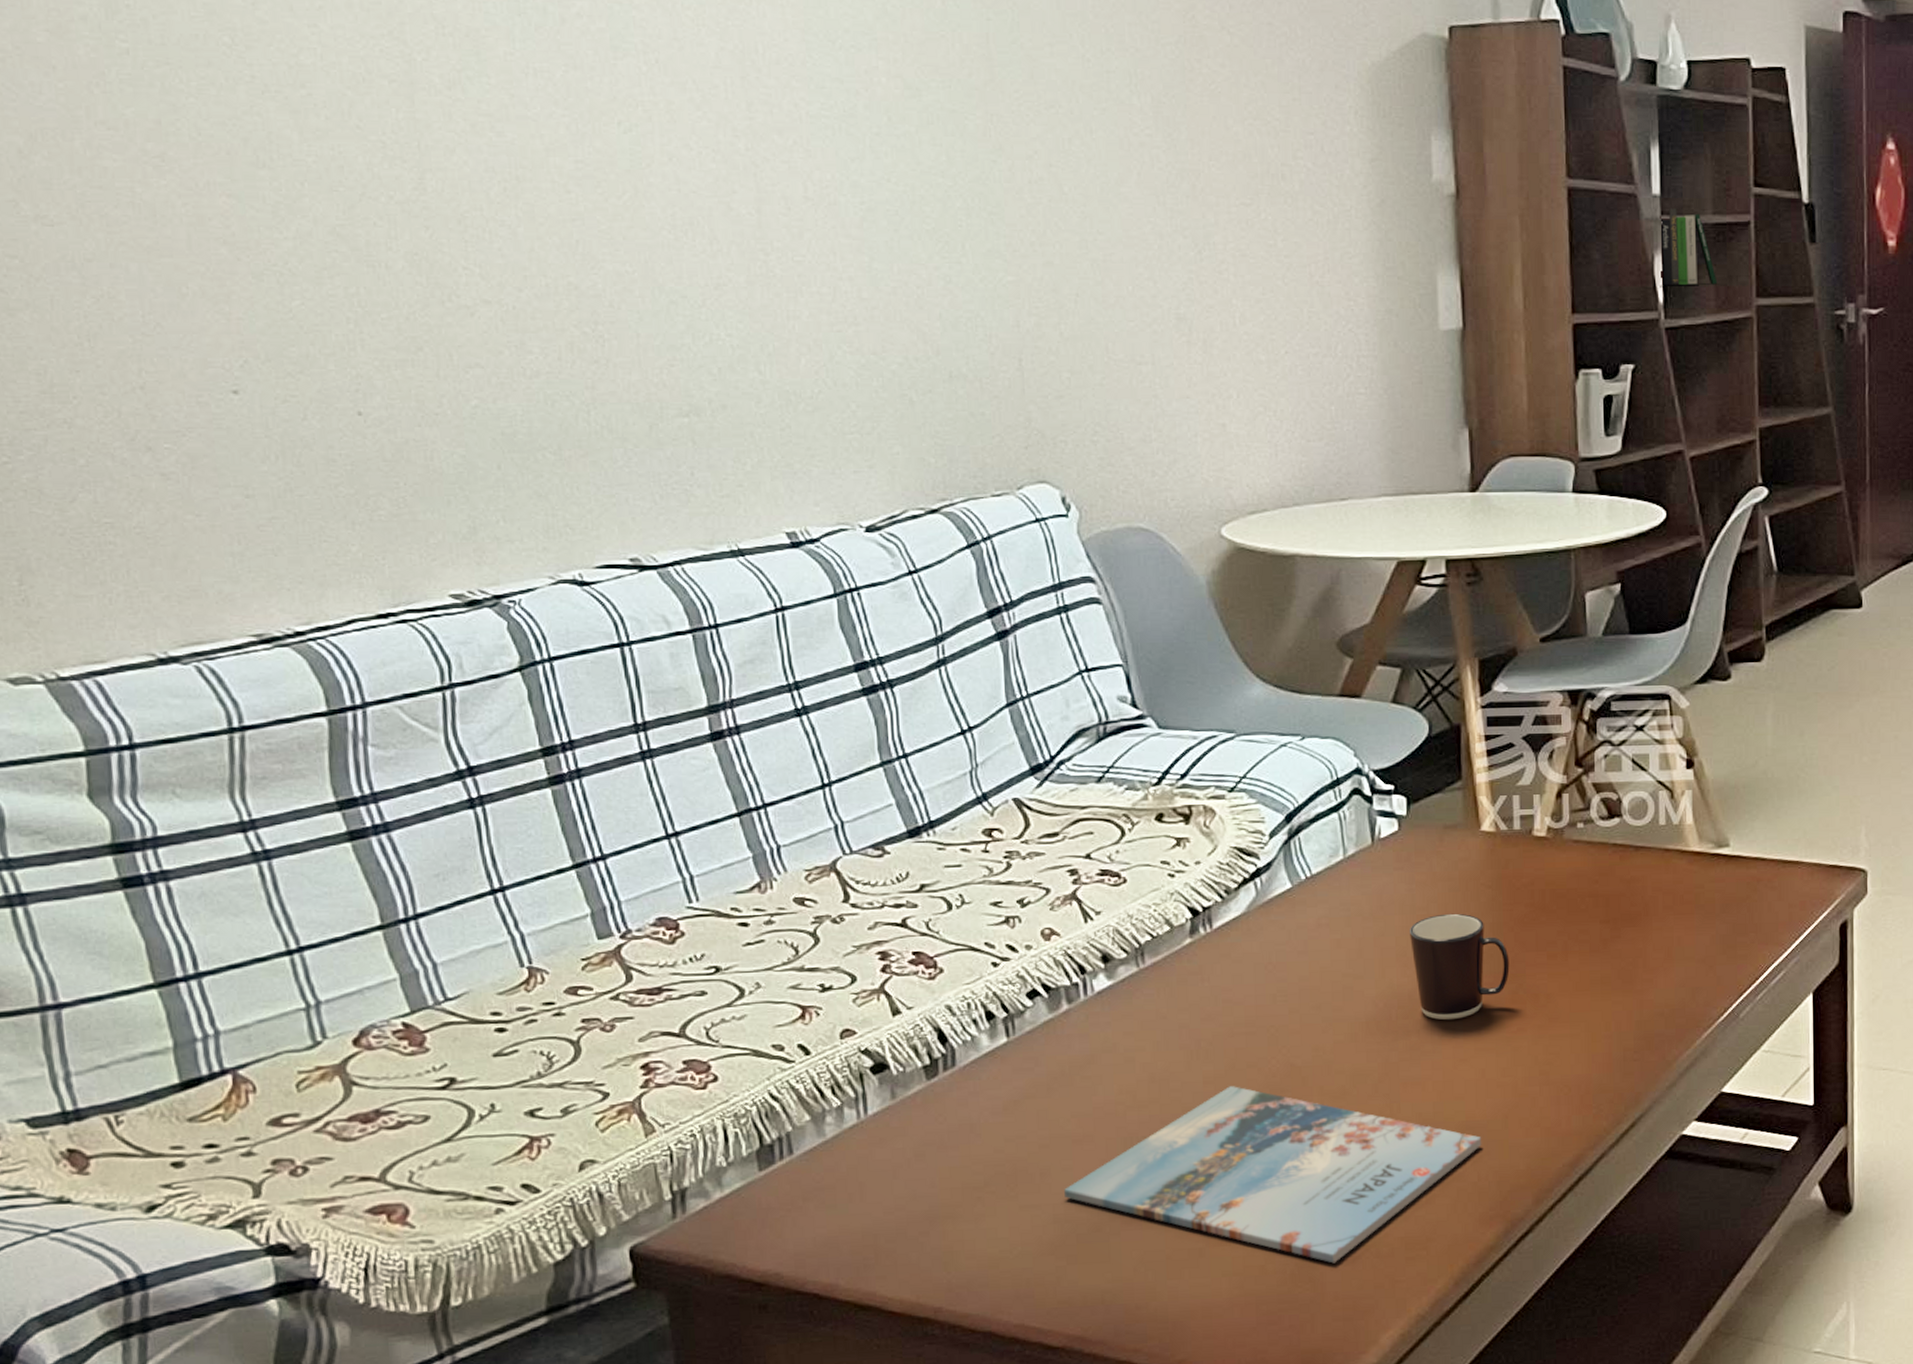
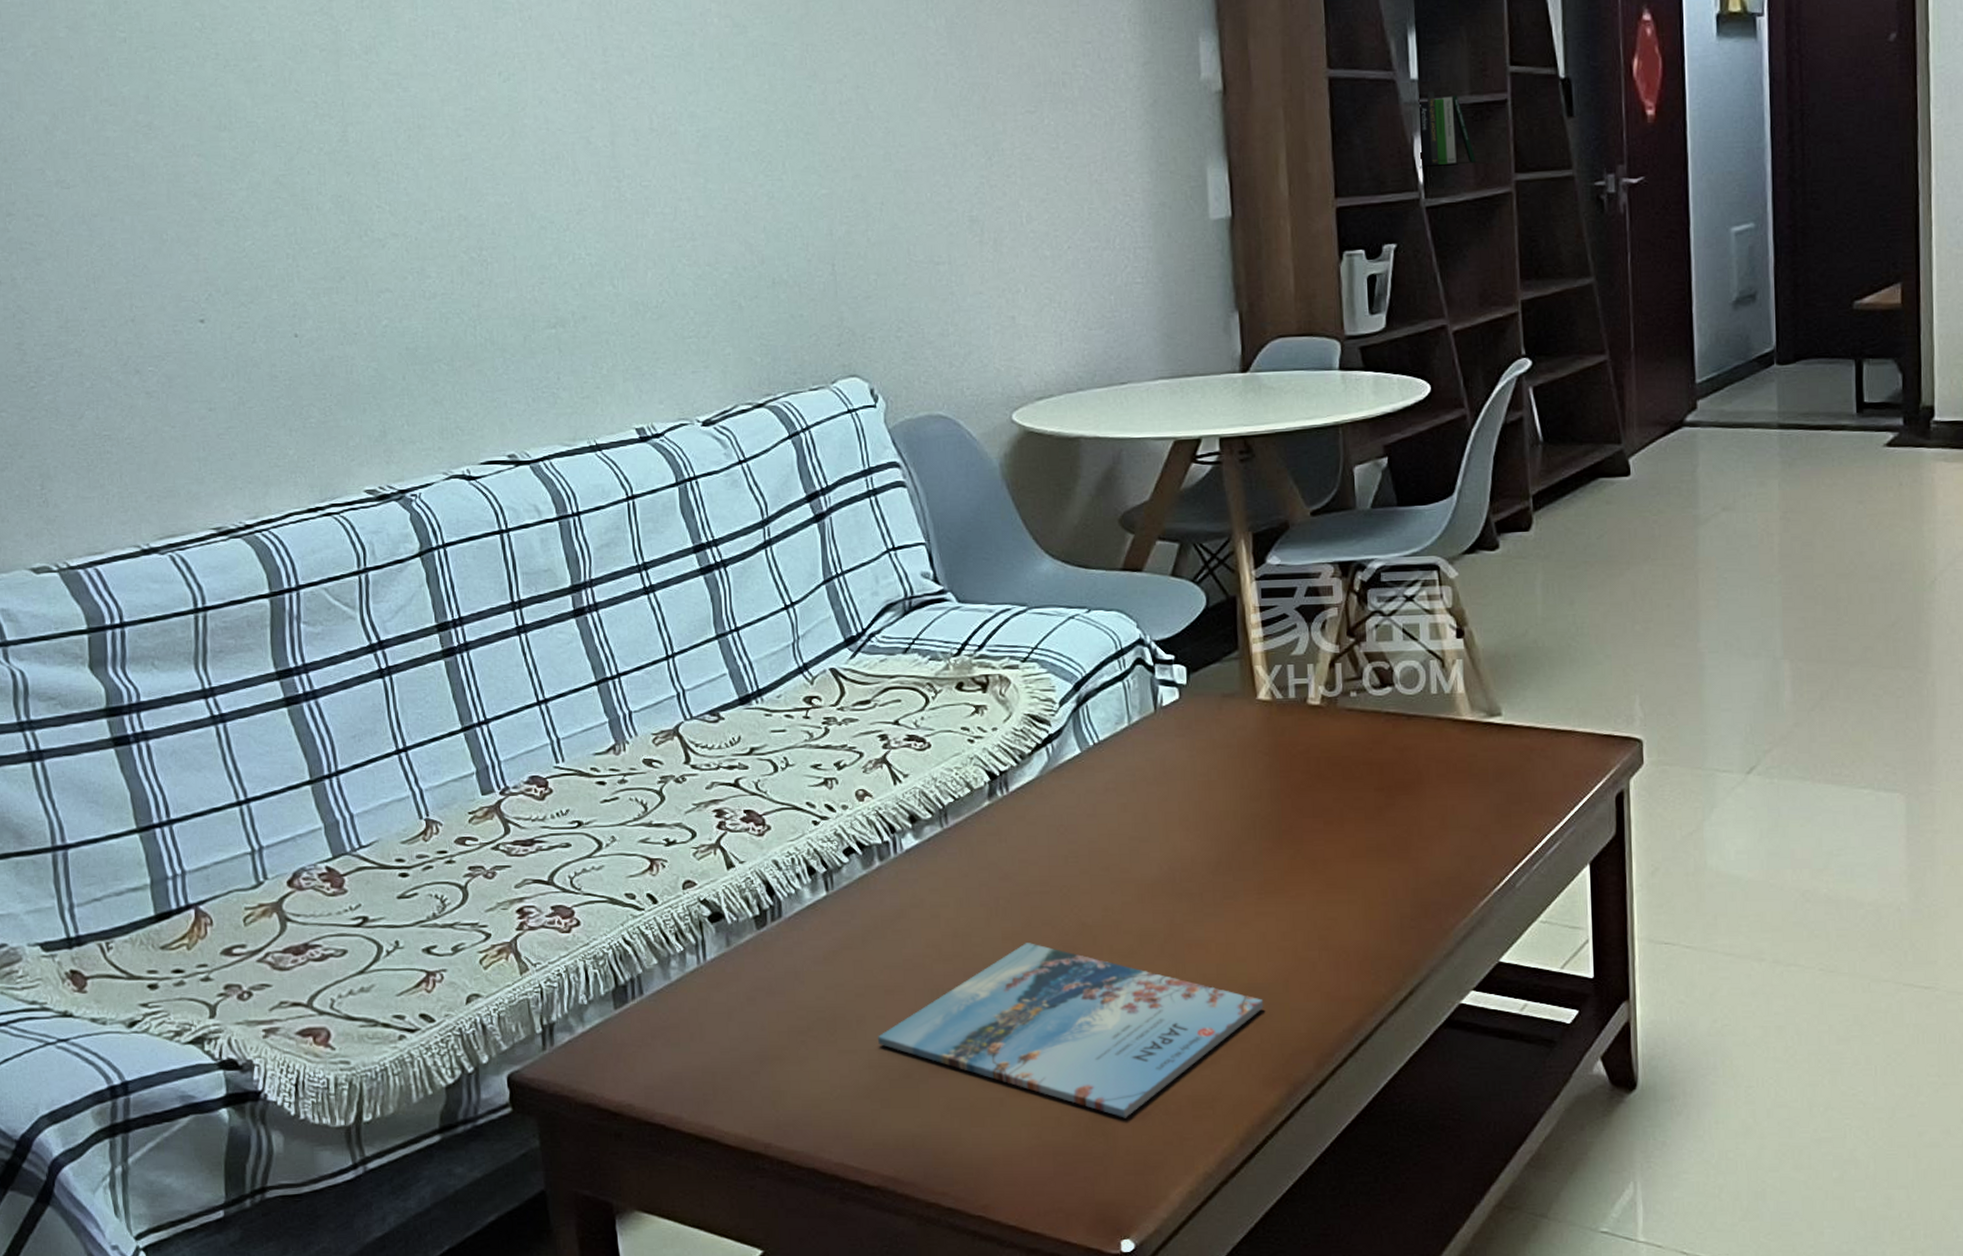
mug: present [1410,913,1510,1021] -> none [1192,779,1288,884]

